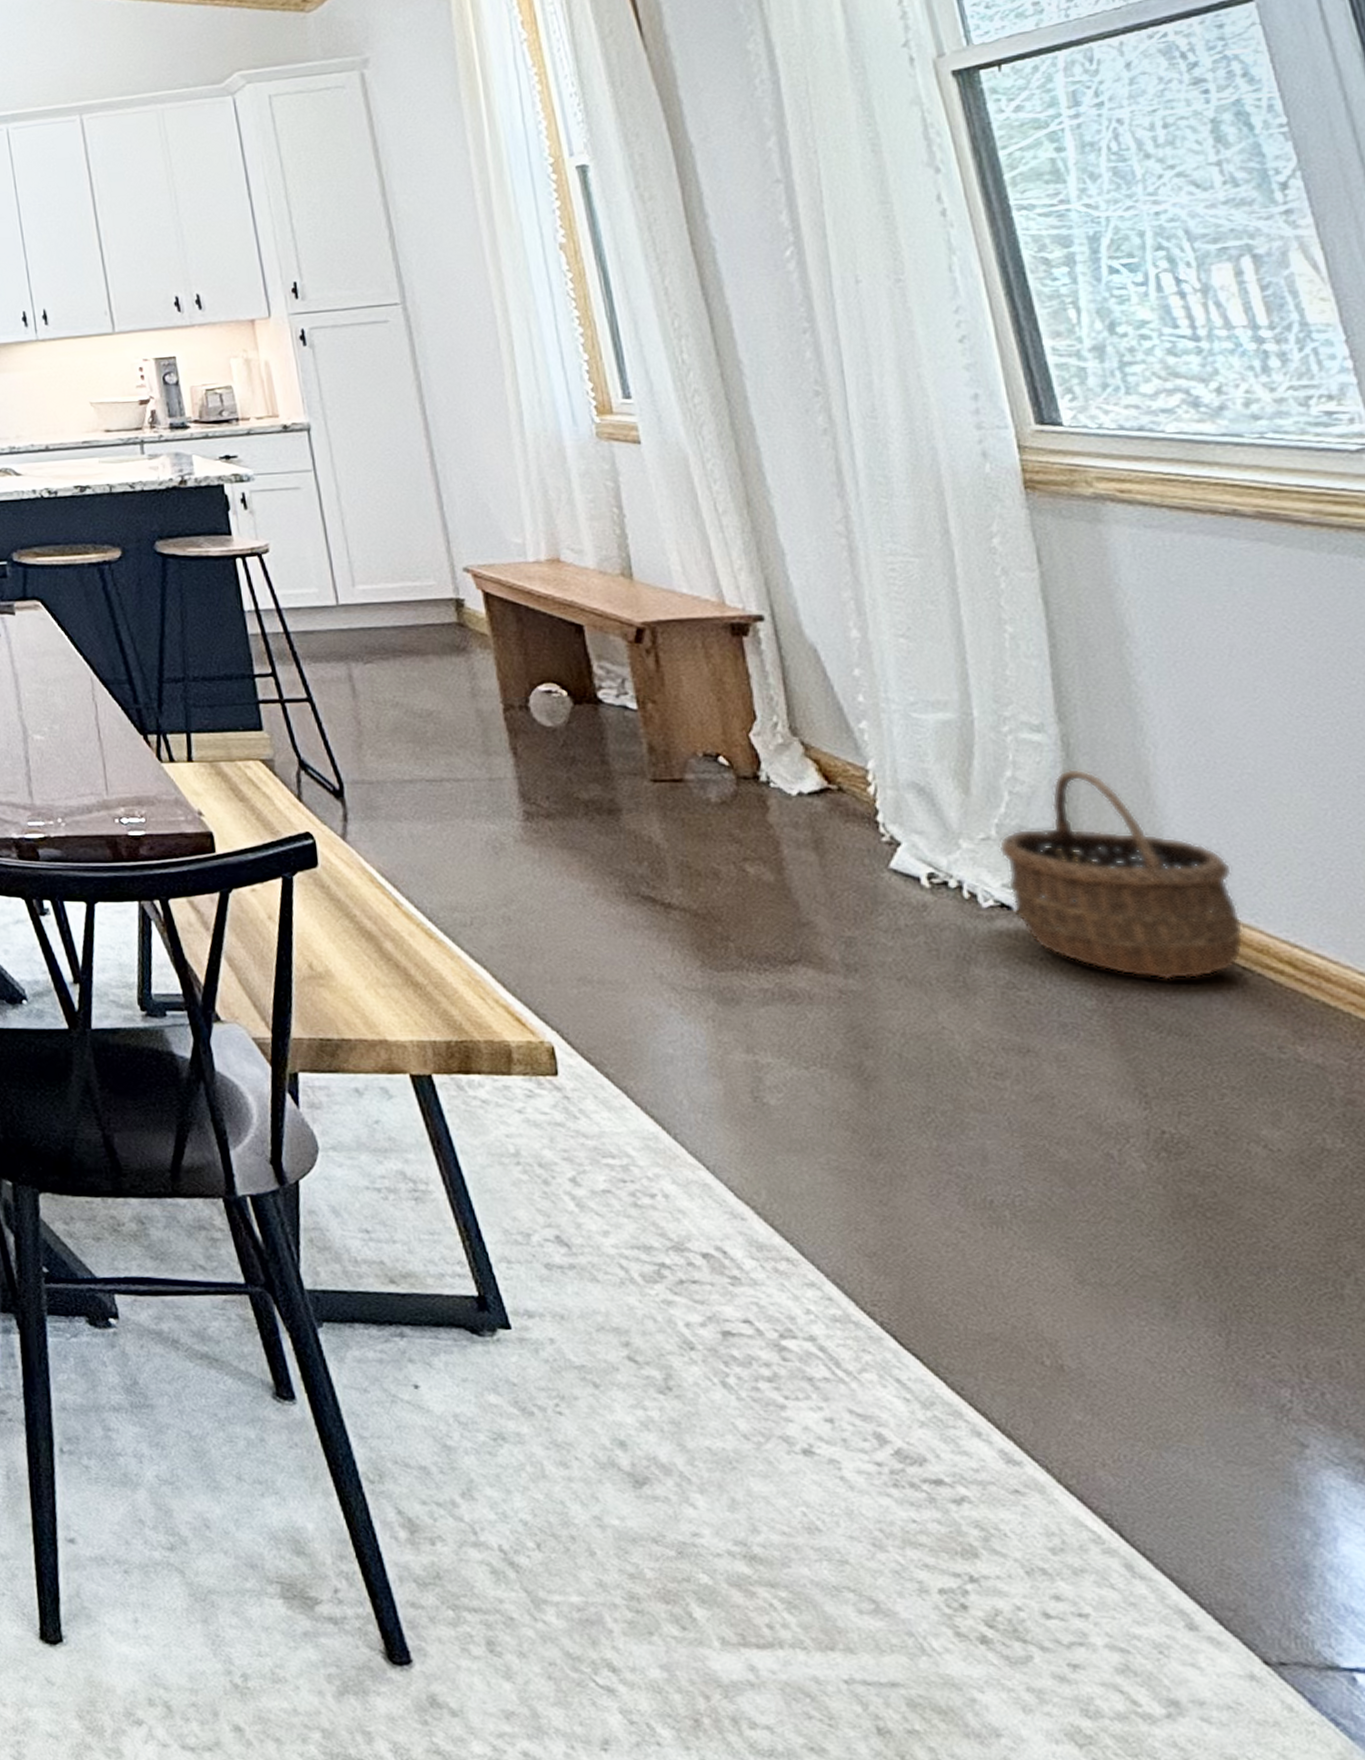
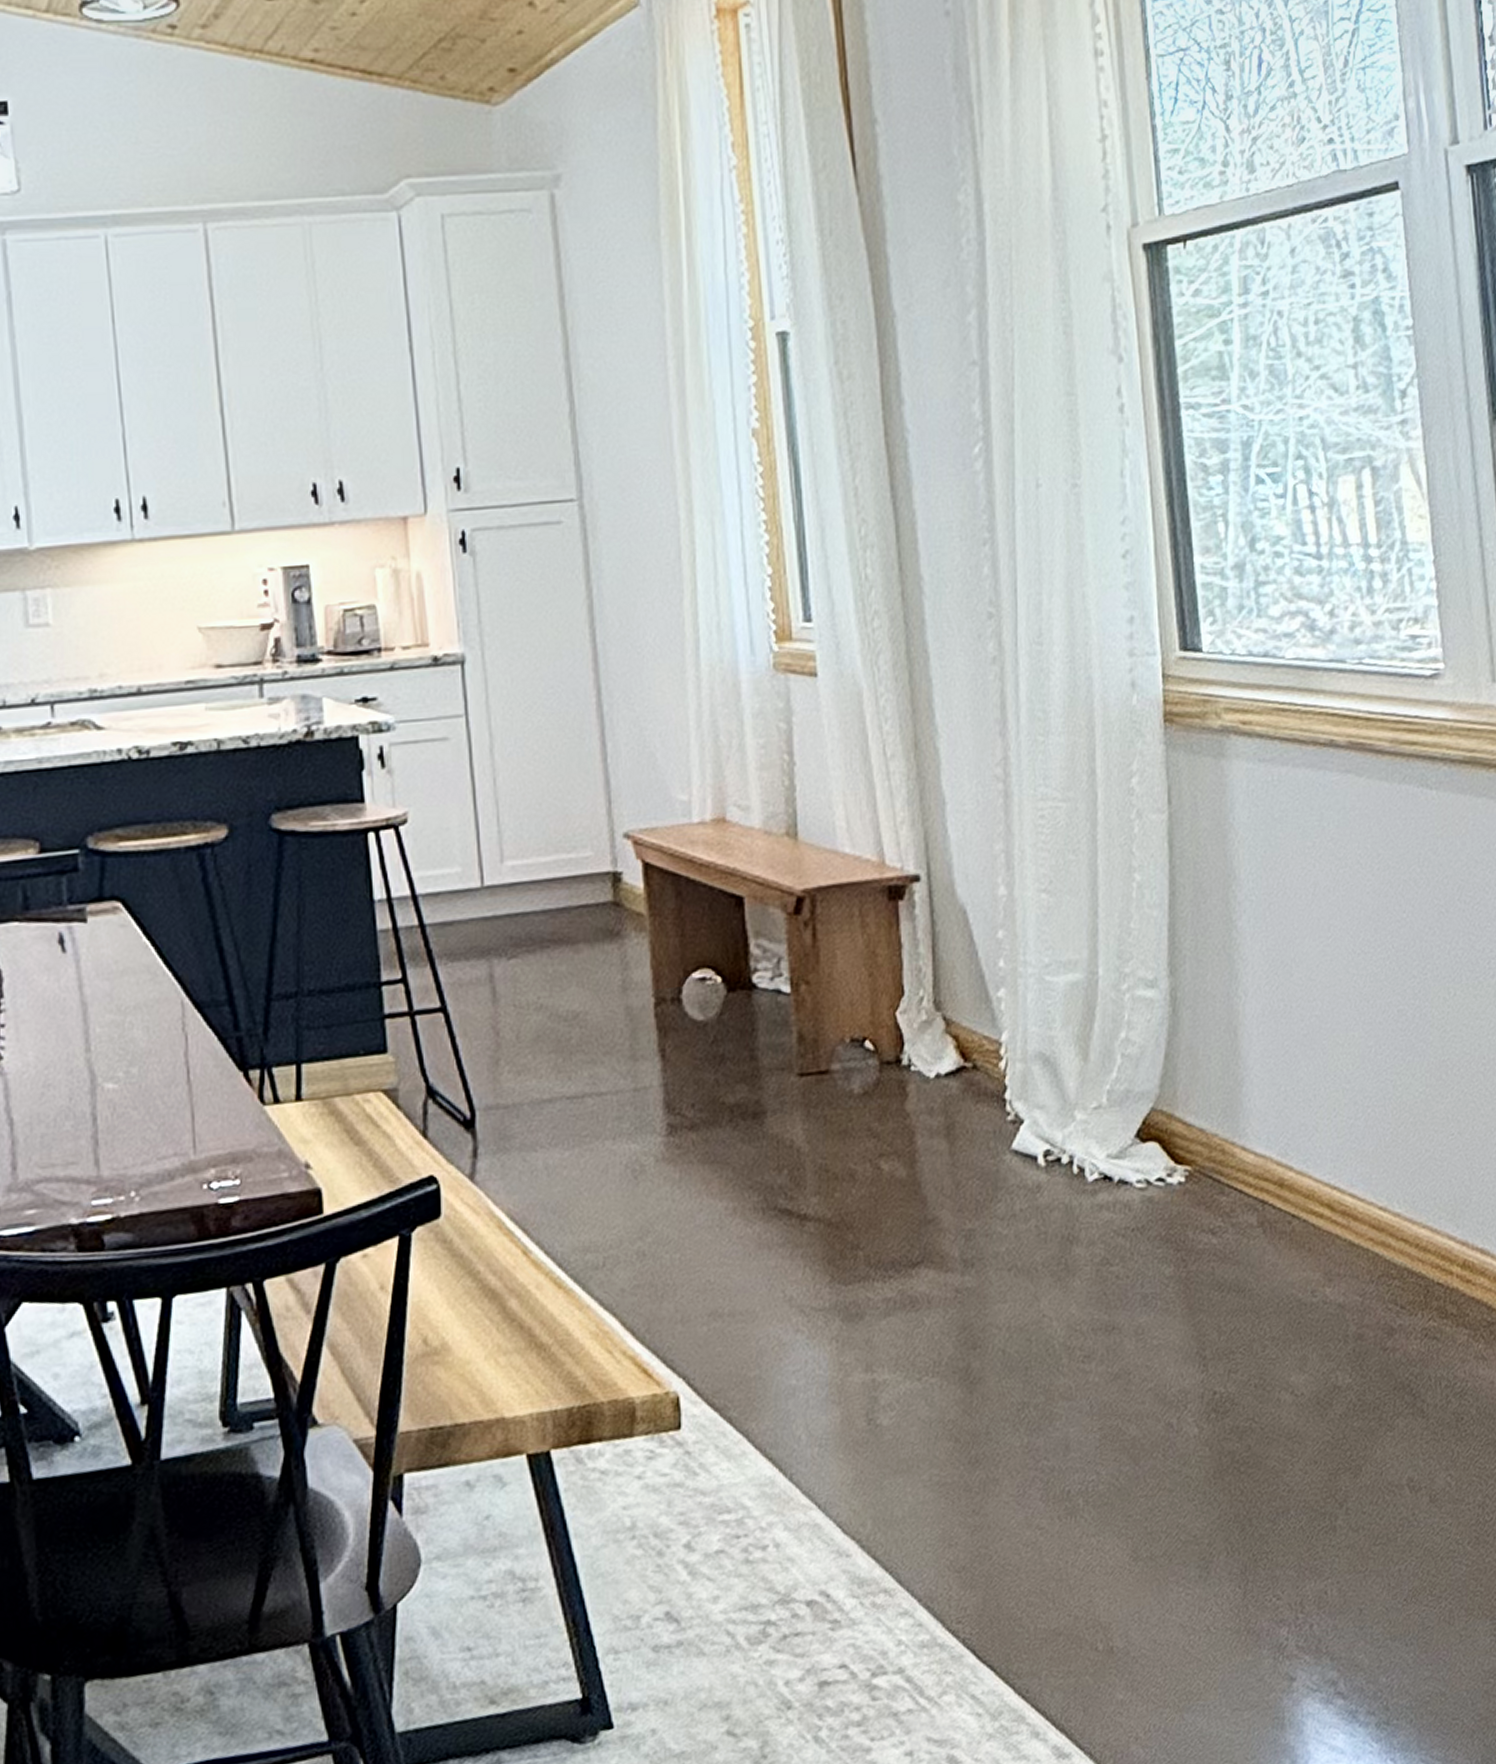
wicker basket: present [998,769,1244,980] -> none [1108,1024,1297,1237]

